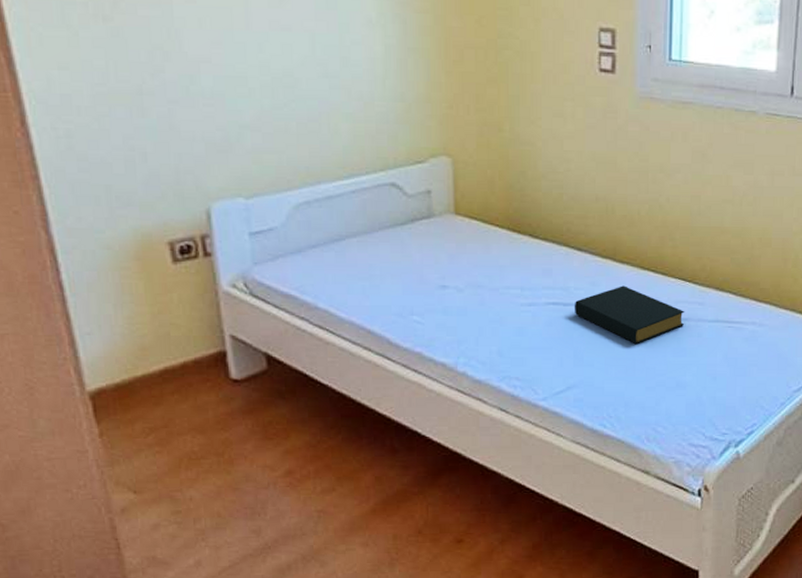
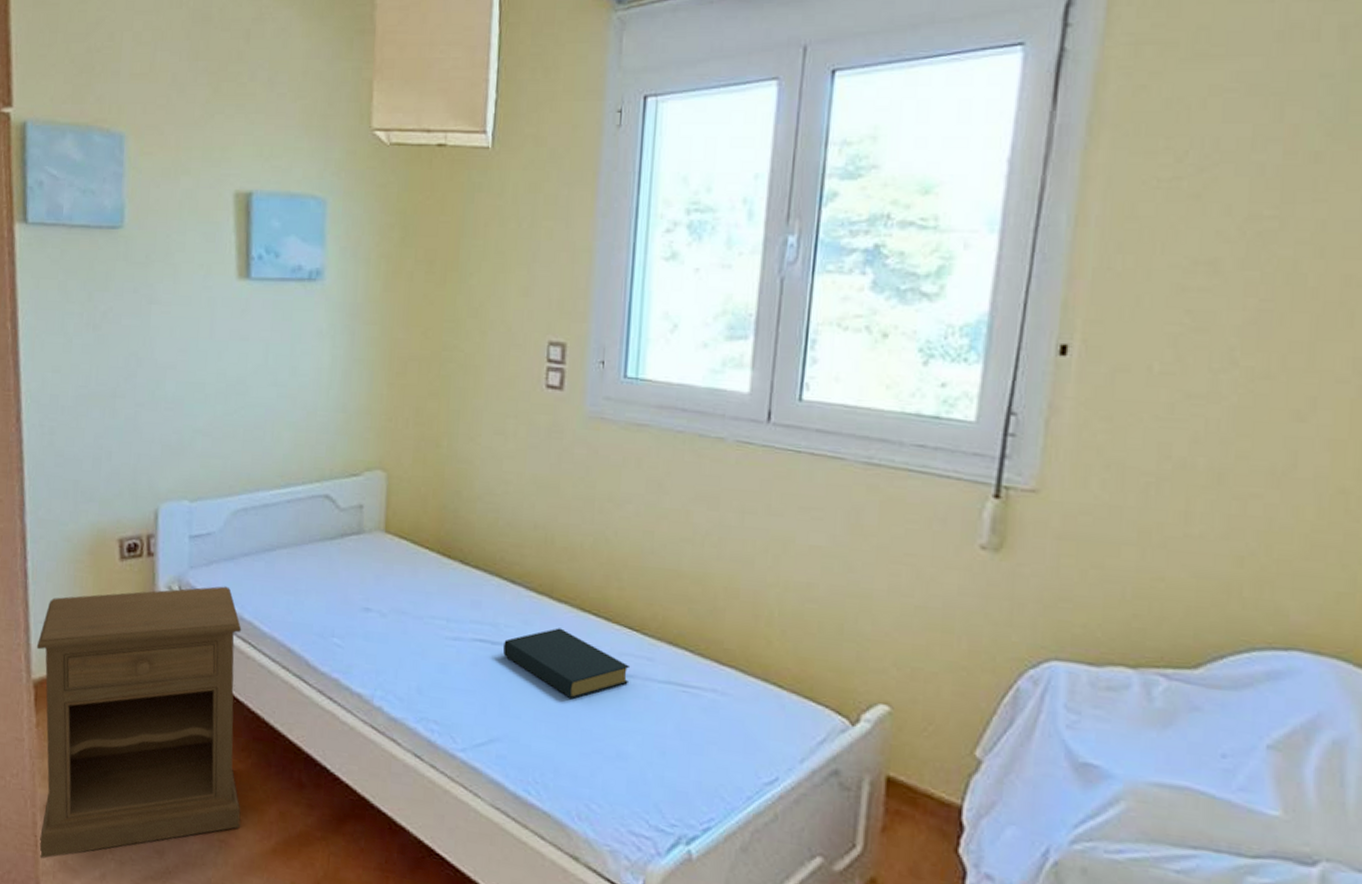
nightstand: none [86,279,337,559] -> present [36,586,242,859]

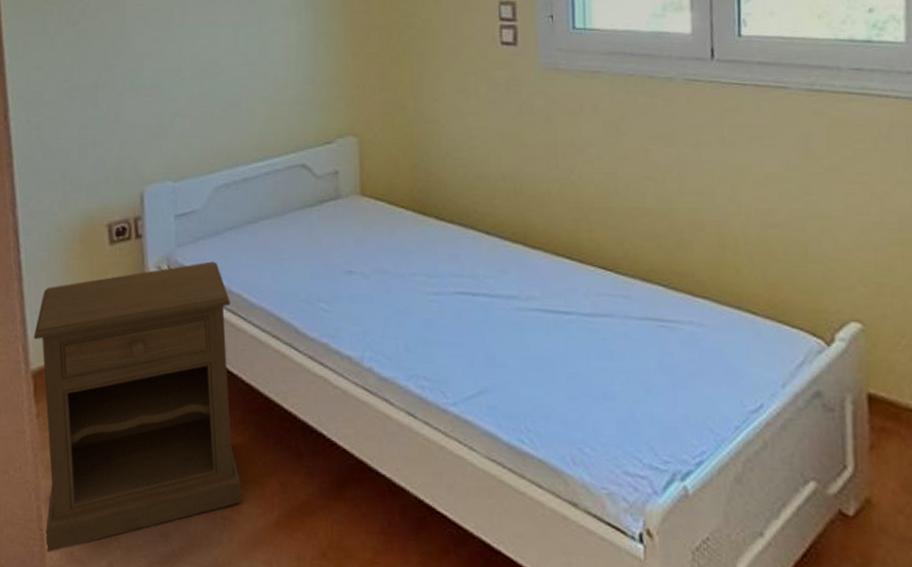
hardback book: present [502,628,631,699] -> none [483,274,609,343]

